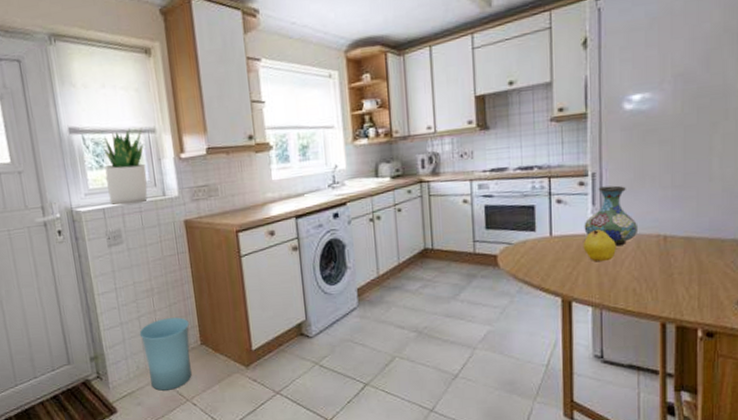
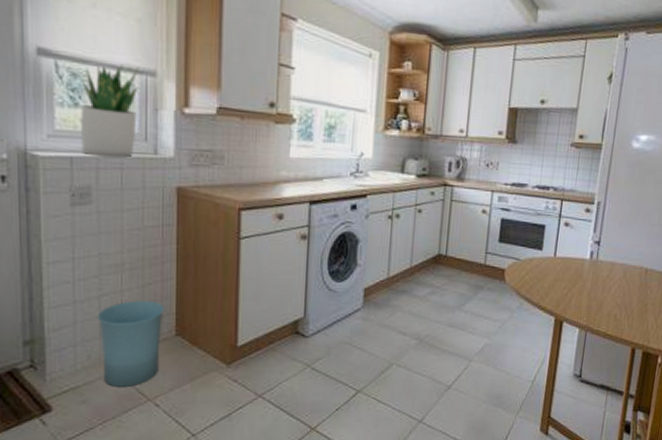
fruit: present [583,230,616,262] -> none [580,256,608,287]
vase: present [584,185,639,245] -> none [583,216,628,273]

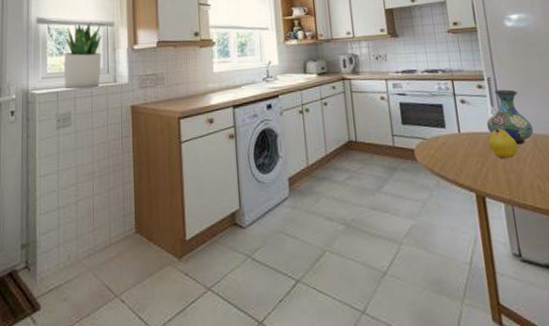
waste bin: present [97,301,164,387] -> none [75,203,126,284]
fruit: none [580,256,608,287] -> present [488,129,518,159]
vase: none [583,216,628,273] -> present [486,89,534,144]

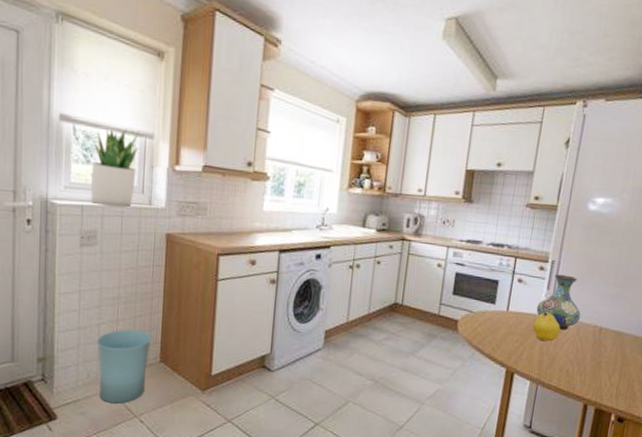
waste bin: none [75,203,126,284] -> present [96,329,151,404]

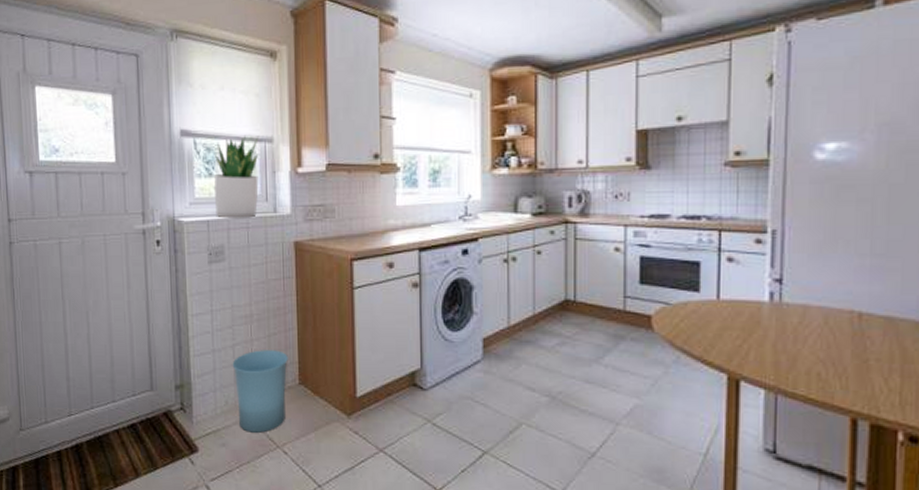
fruit: present [532,312,561,342] -> none [757,298,798,336]
vase: present [536,274,581,329] -> none [759,247,827,318]

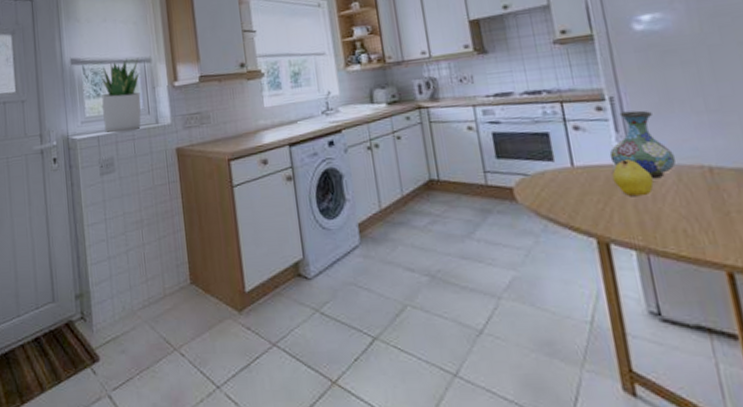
waste bin: present [232,350,288,433] -> none [127,252,180,337]
fruit: none [757,298,798,336] -> present [611,159,654,197]
vase: none [759,247,827,318] -> present [609,110,677,178]

